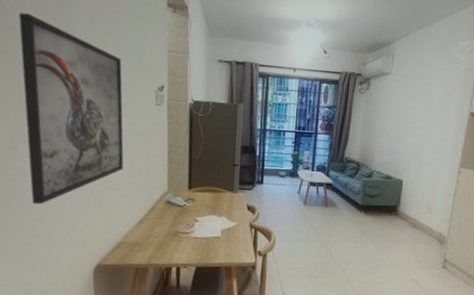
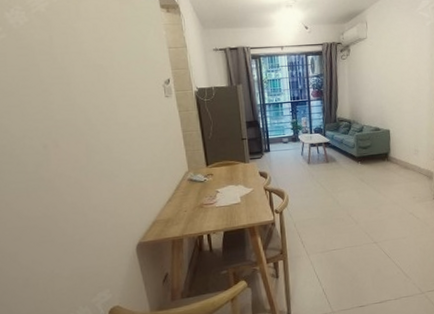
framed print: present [18,12,124,205] -> none [29,32,147,200]

